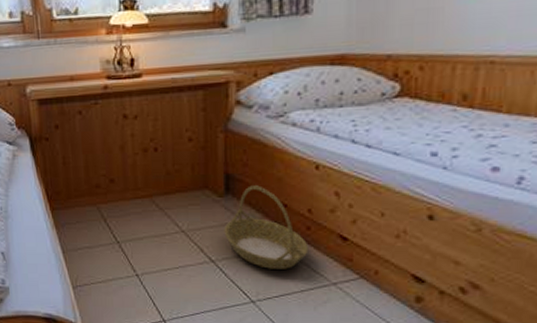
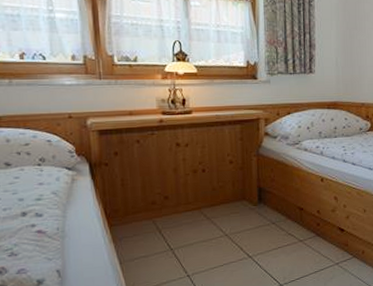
basket: present [223,185,309,269] -> none [258,195,319,258]

